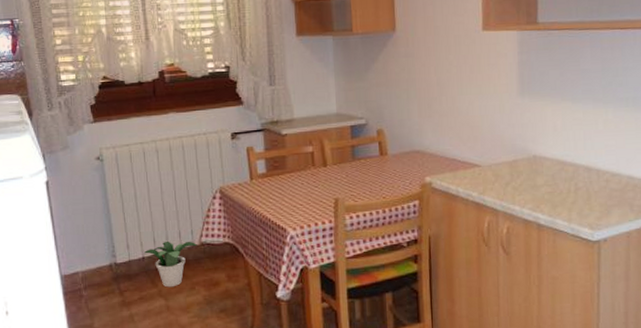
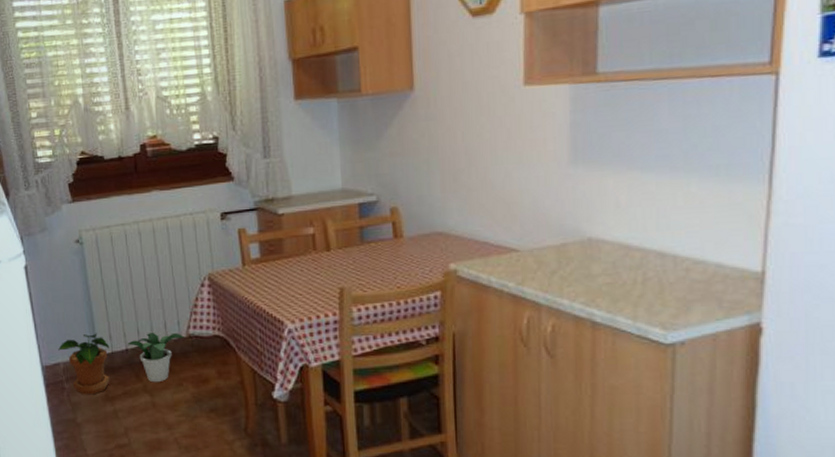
potted plant: none [76,243,127,302] -> present [57,333,110,395]

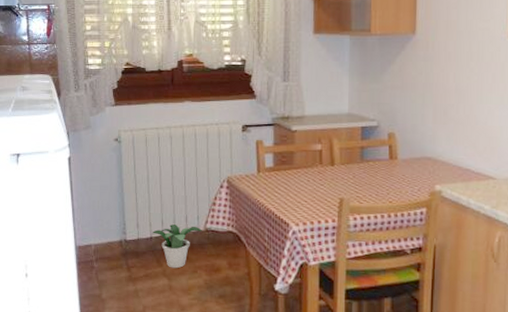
potted plant: present [57,333,110,395] -> none [90,221,137,275]

